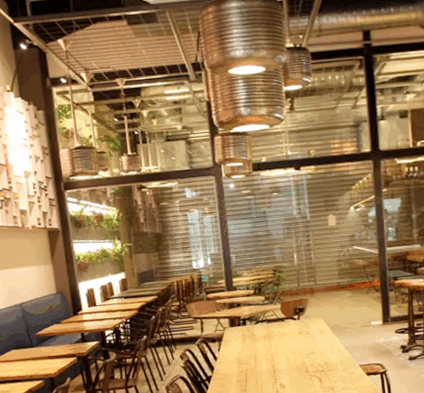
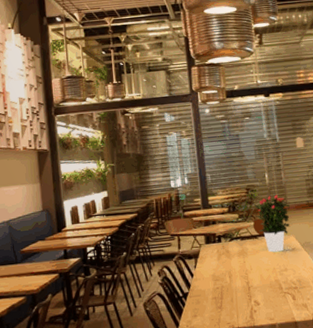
potted flower: none [282,275,320,336] -> present [254,194,291,253]

